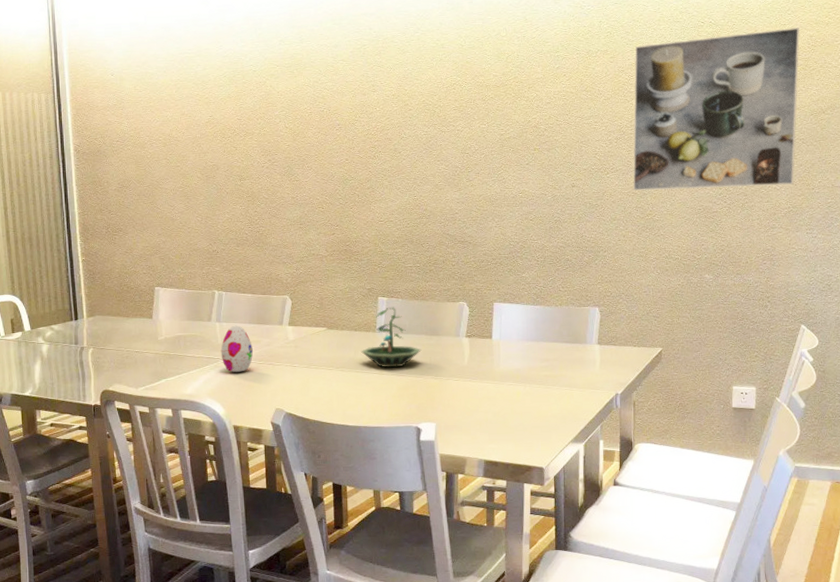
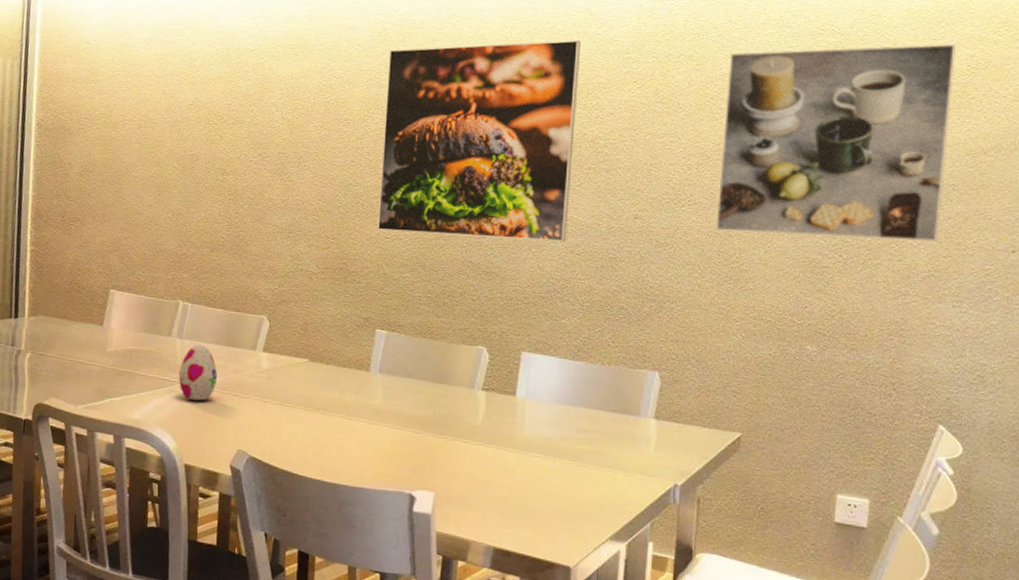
terrarium: present [361,306,422,368] -> none [349,342,424,418]
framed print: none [368,44,521,216] -> present [378,40,582,242]

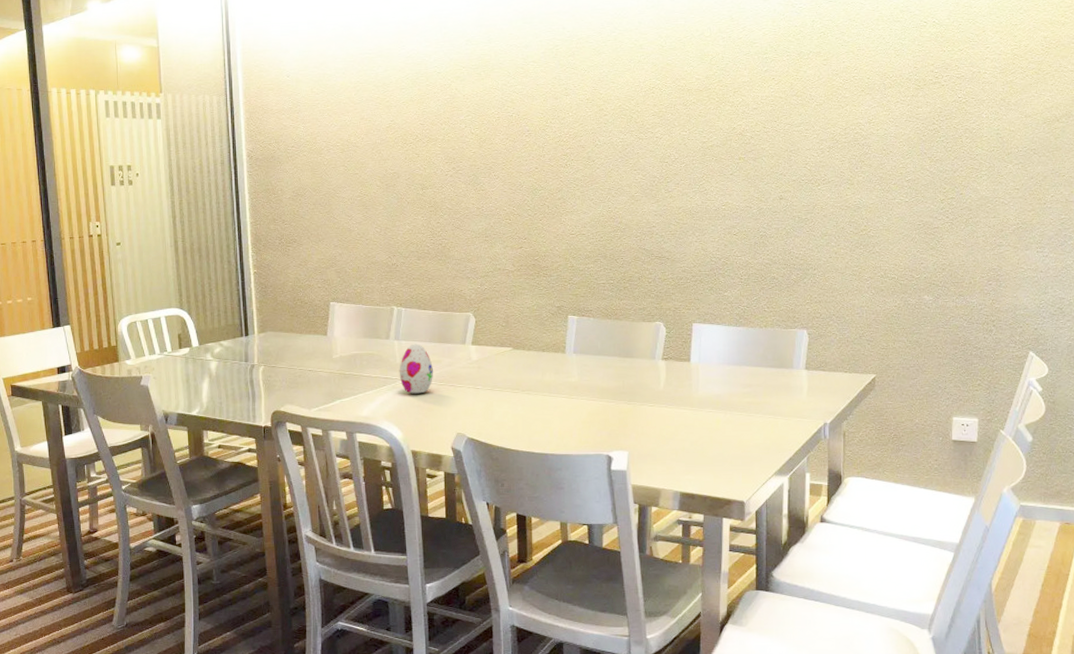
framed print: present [378,40,582,242] -> none [561,45,727,228]
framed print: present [715,44,956,242] -> none [846,28,1032,204]

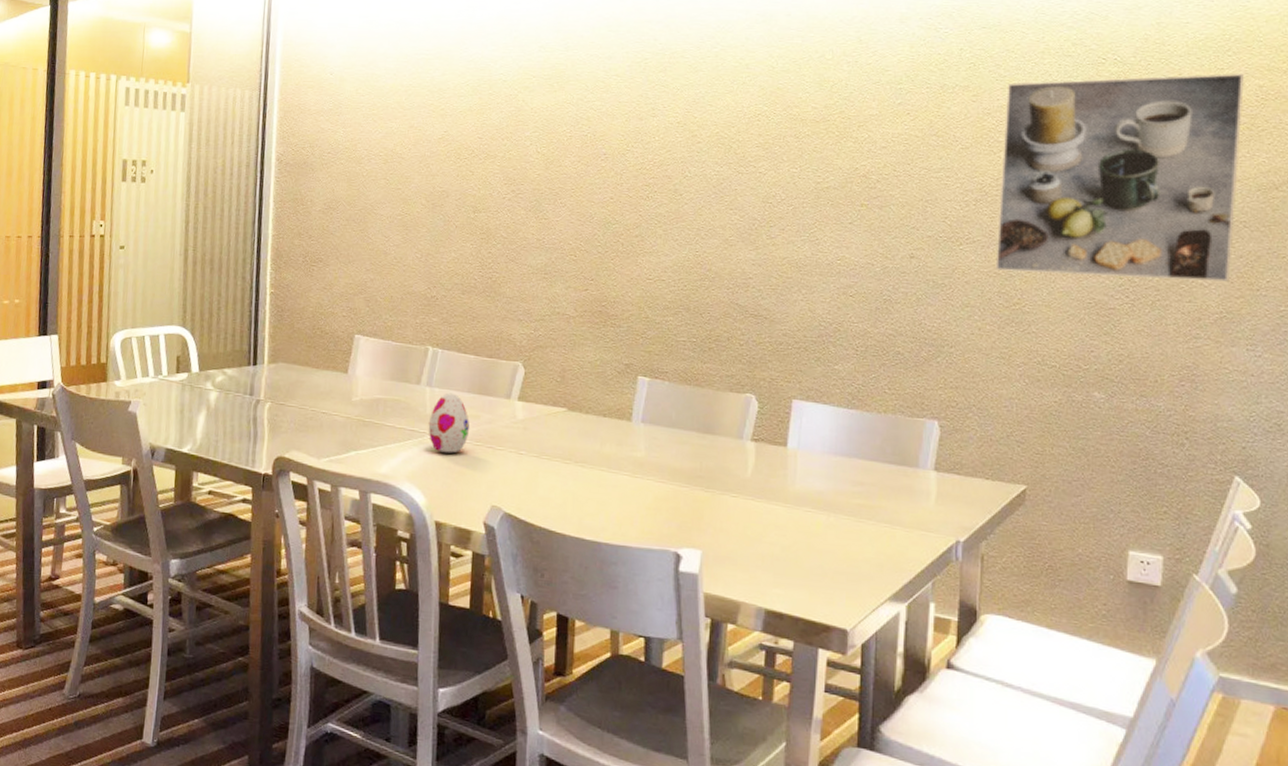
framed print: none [846,28,1032,204] -> present [995,74,1244,282]

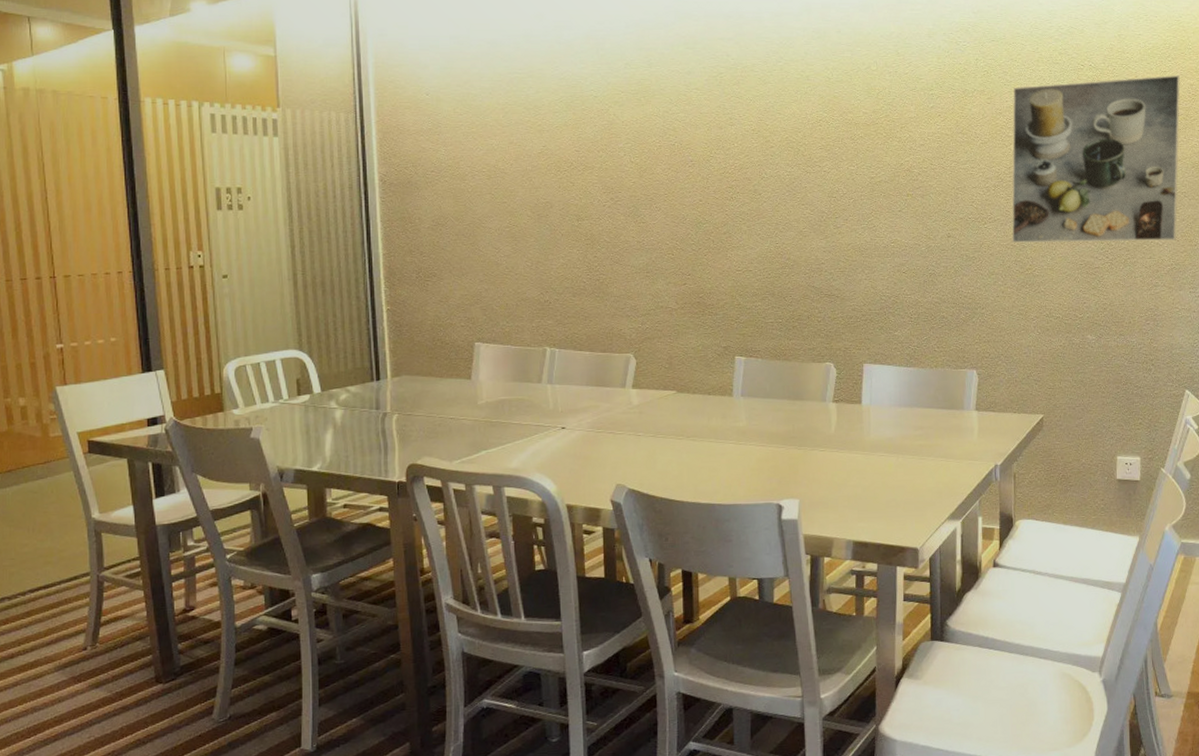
decorative egg: present [428,392,470,453] -> none [552,387,591,442]

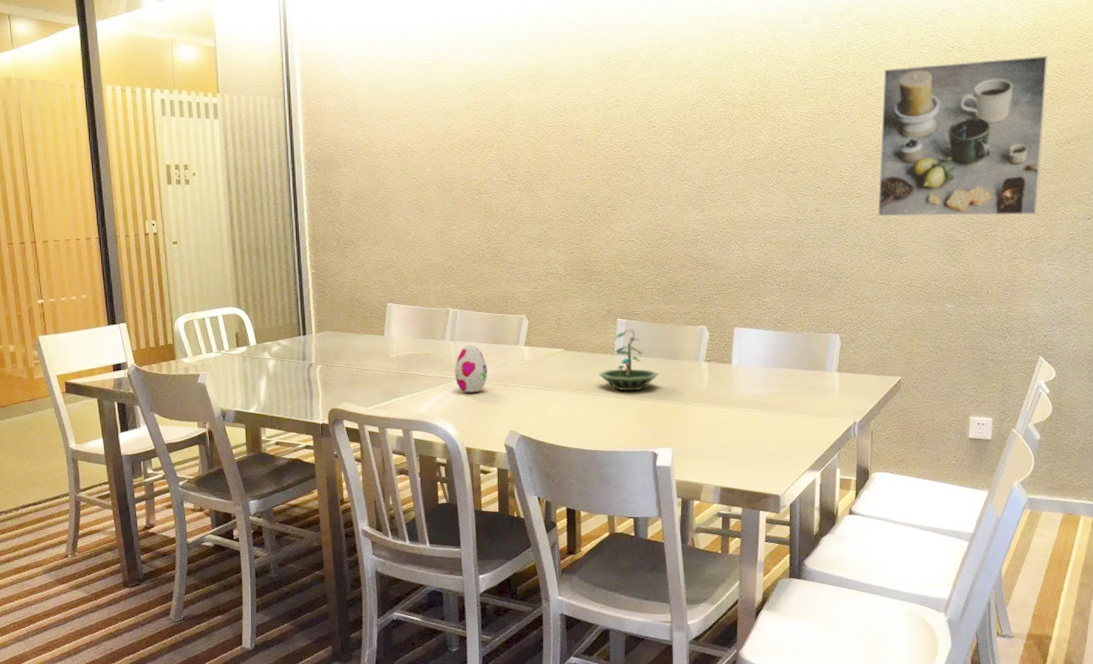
decorative egg: none [552,387,591,442] -> present [454,344,488,393]
terrarium: none [715,367,784,437] -> present [598,329,660,391]

